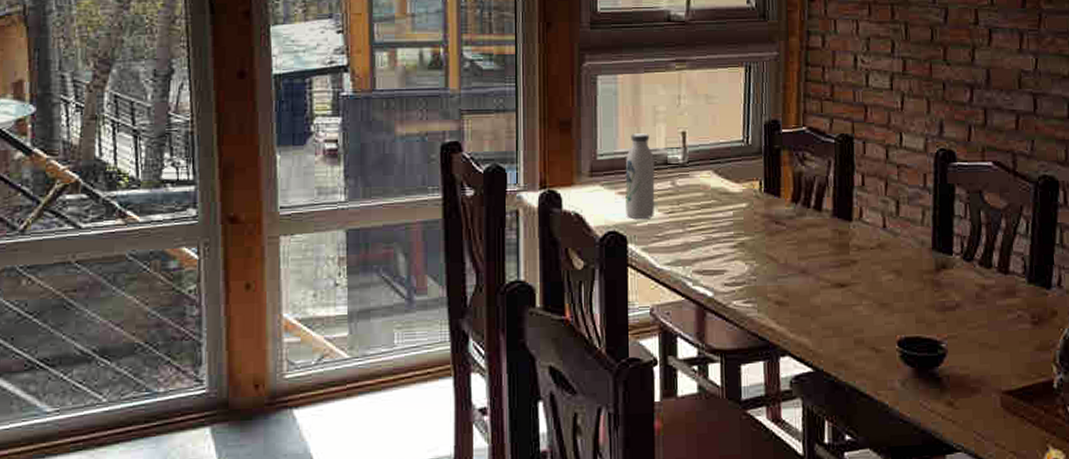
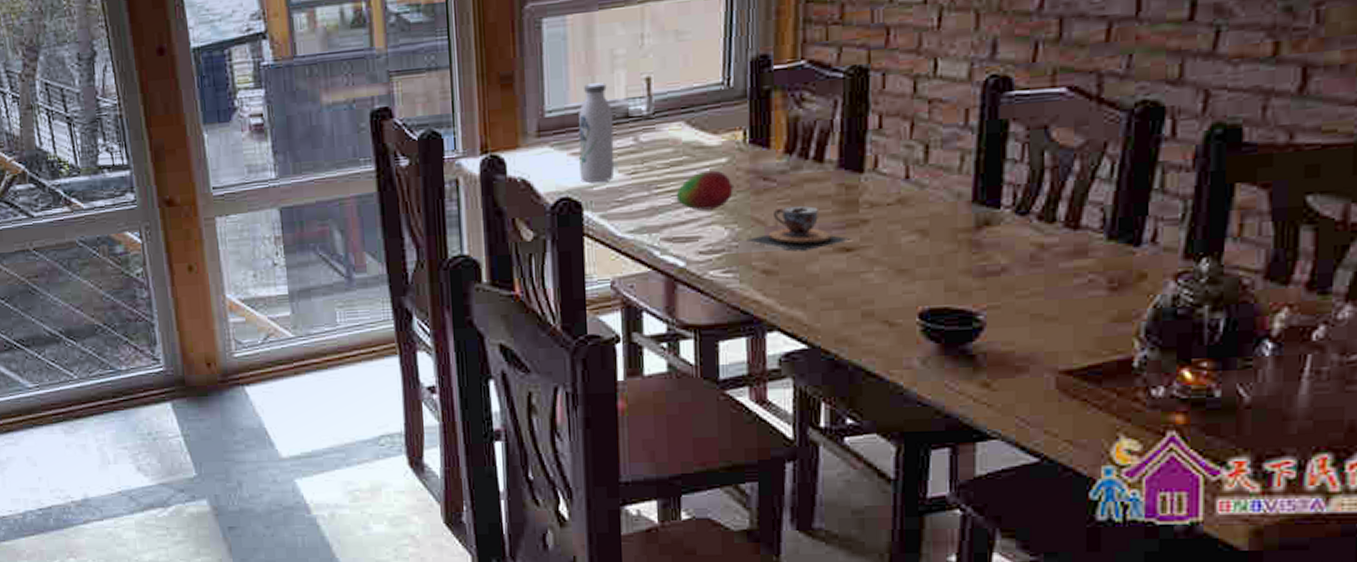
fruit: none [706,213,753,247] -> present [676,170,735,211]
teacup: none [763,246,844,286] -> present [746,205,851,252]

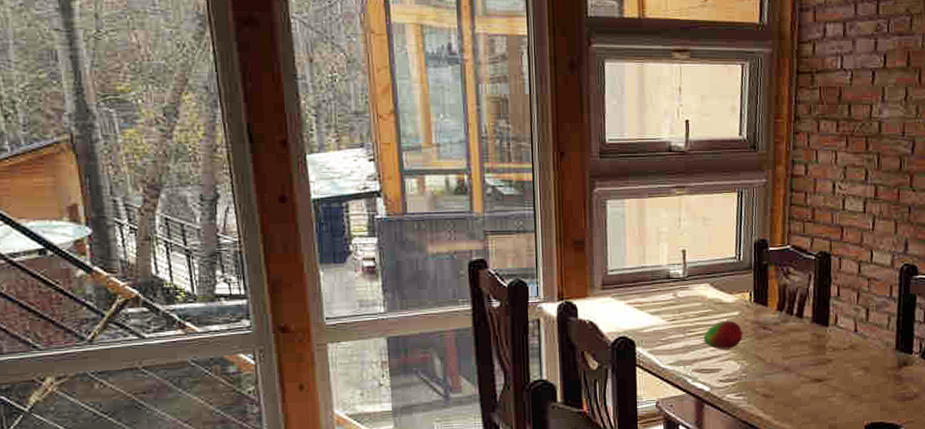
water bottle: present [578,82,615,183] -> none [633,251,659,326]
teacup: present [746,205,851,252] -> none [752,348,821,381]

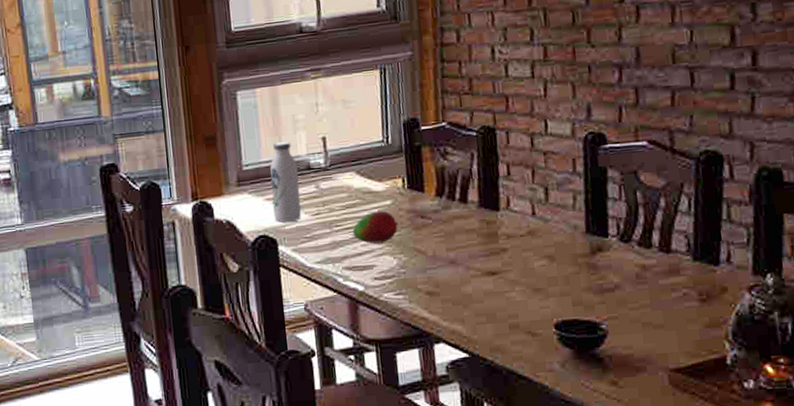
water bottle: none [633,251,659,326] -> present [270,141,301,223]

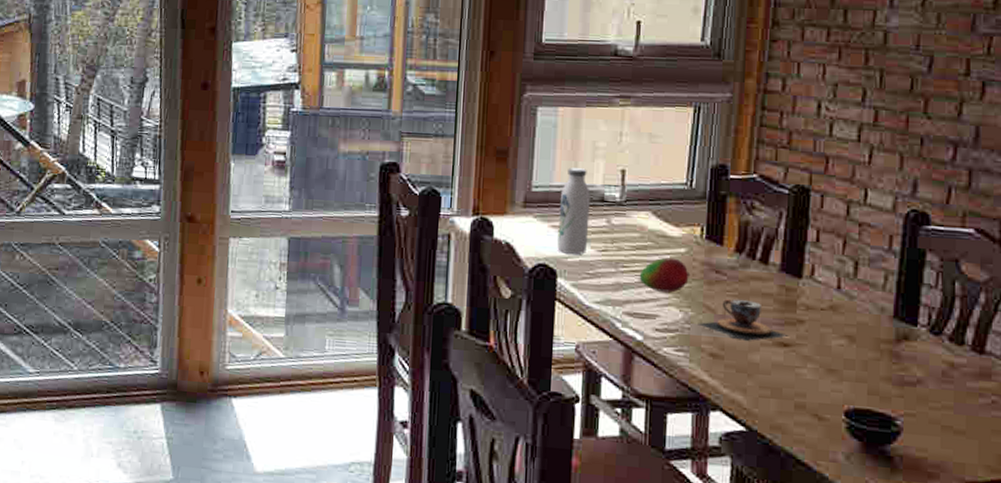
teacup: none [412,238,495,276] -> present [698,299,789,341]

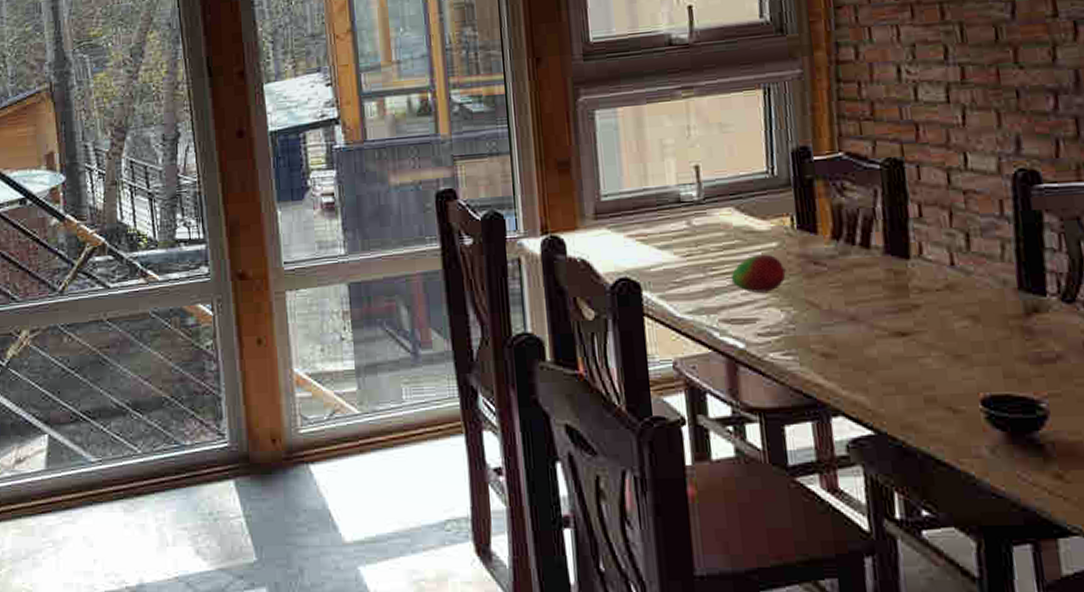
water bottle: present [557,168,591,255] -> none [633,169,670,264]
teacup: present [698,299,789,341] -> none [803,289,905,335]

